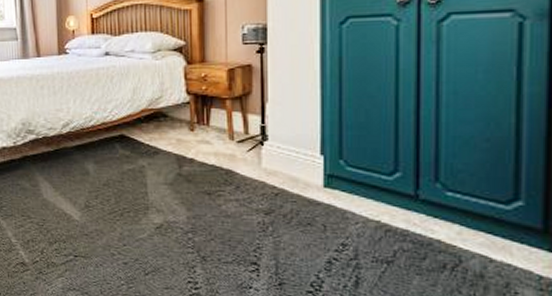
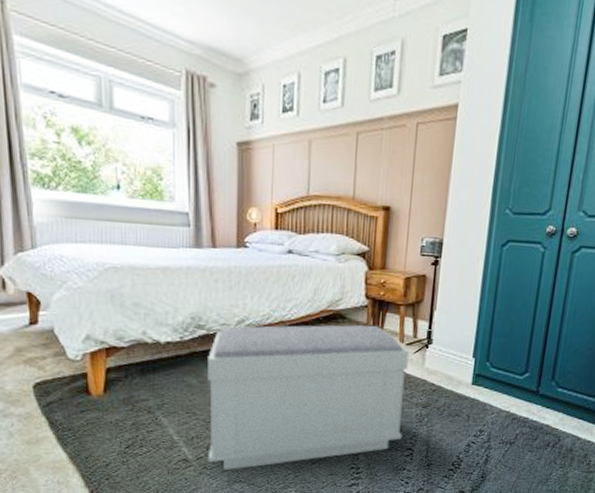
bench: none [38,122,244,277] -> present [207,325,410,470]

